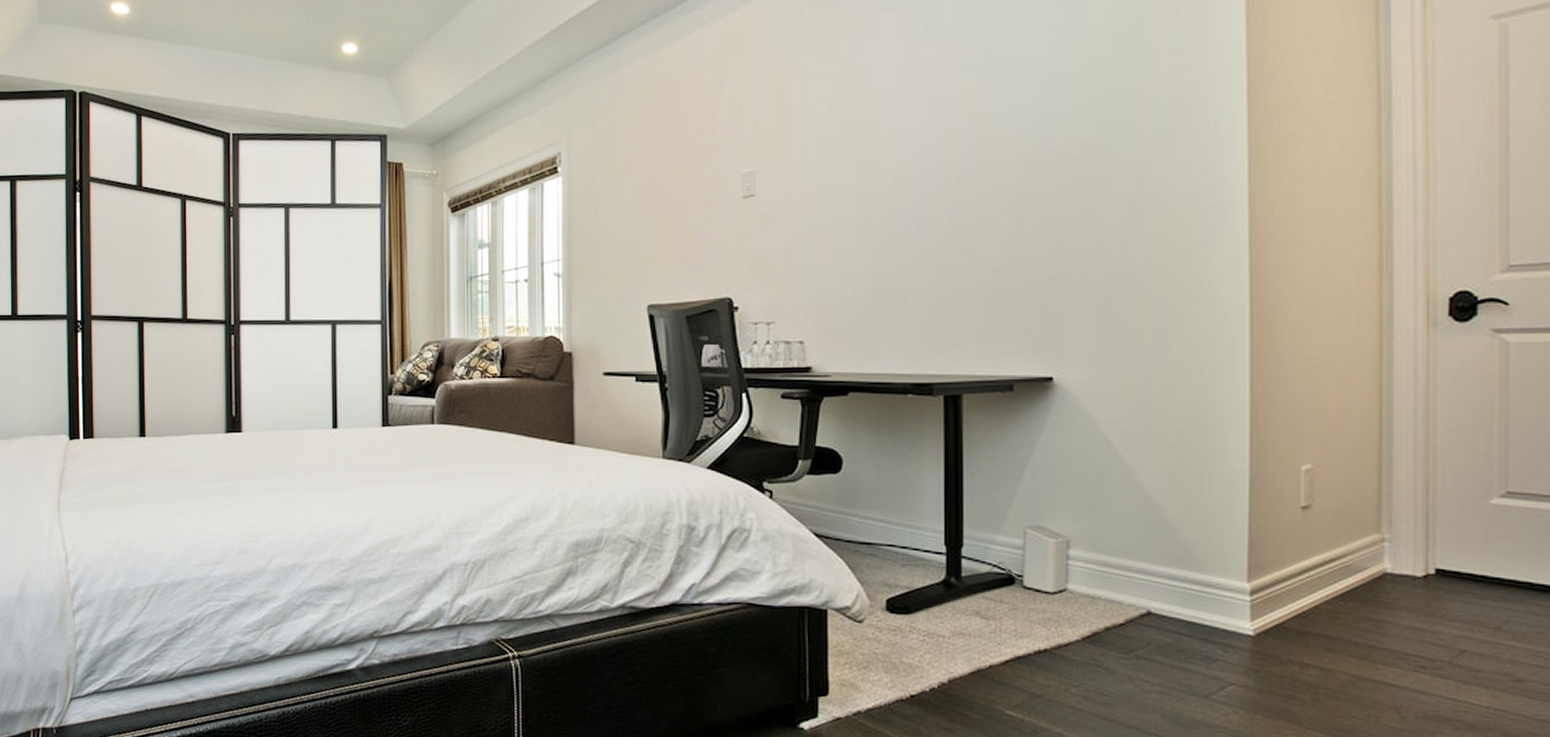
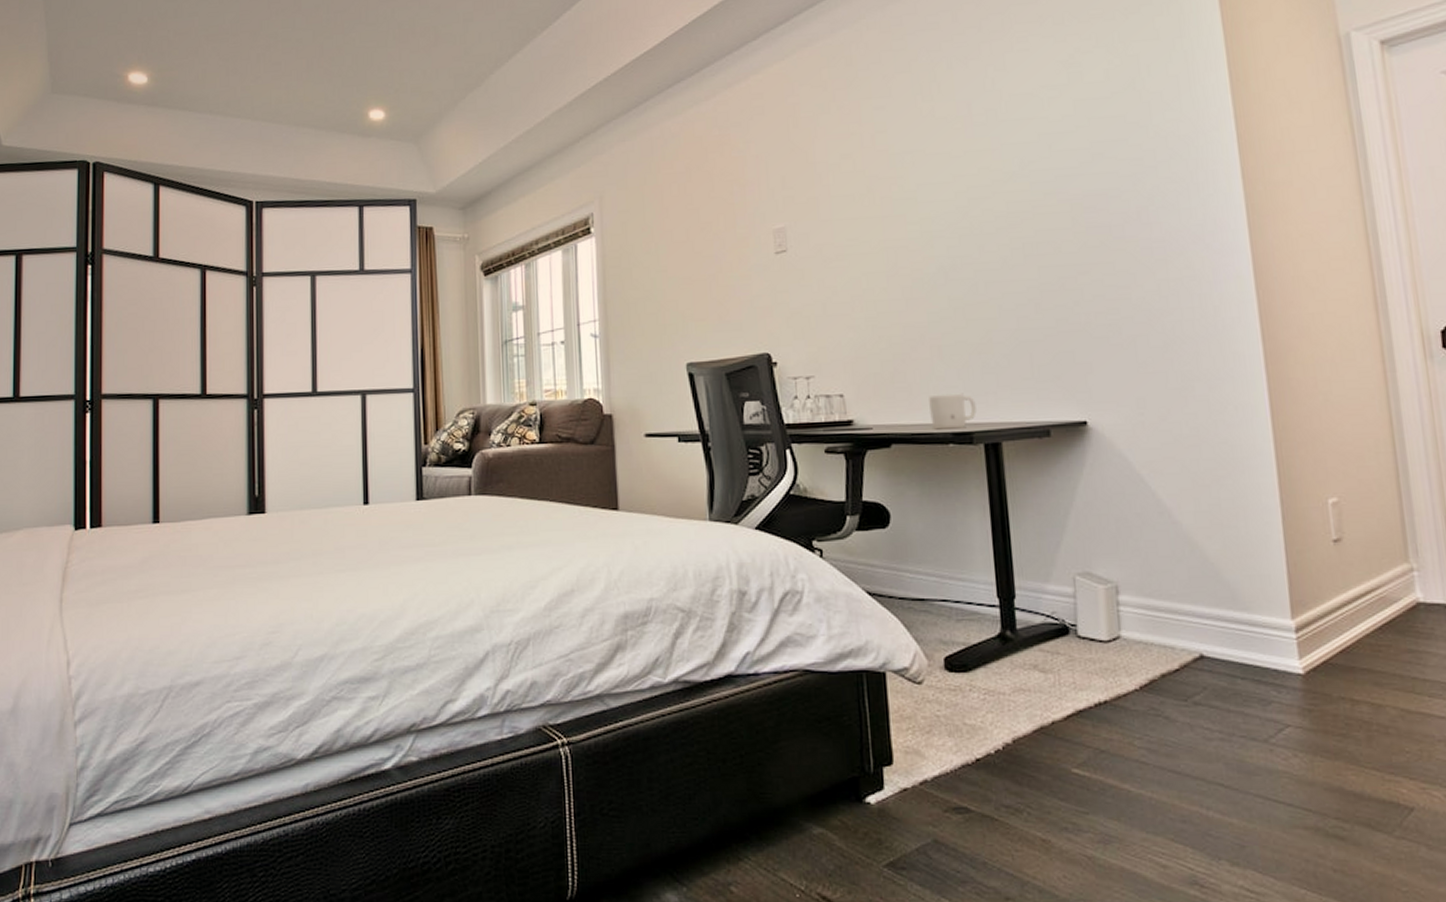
mug: none [891,344,939,380] -> present [929,393,977,430]

